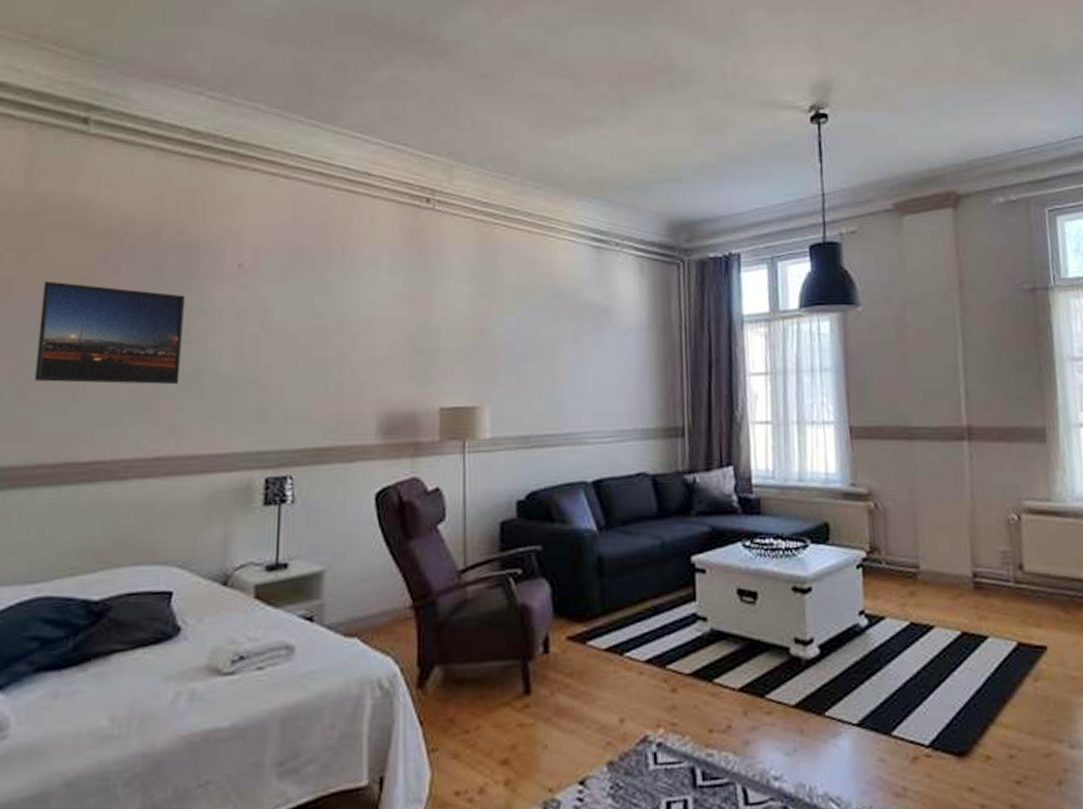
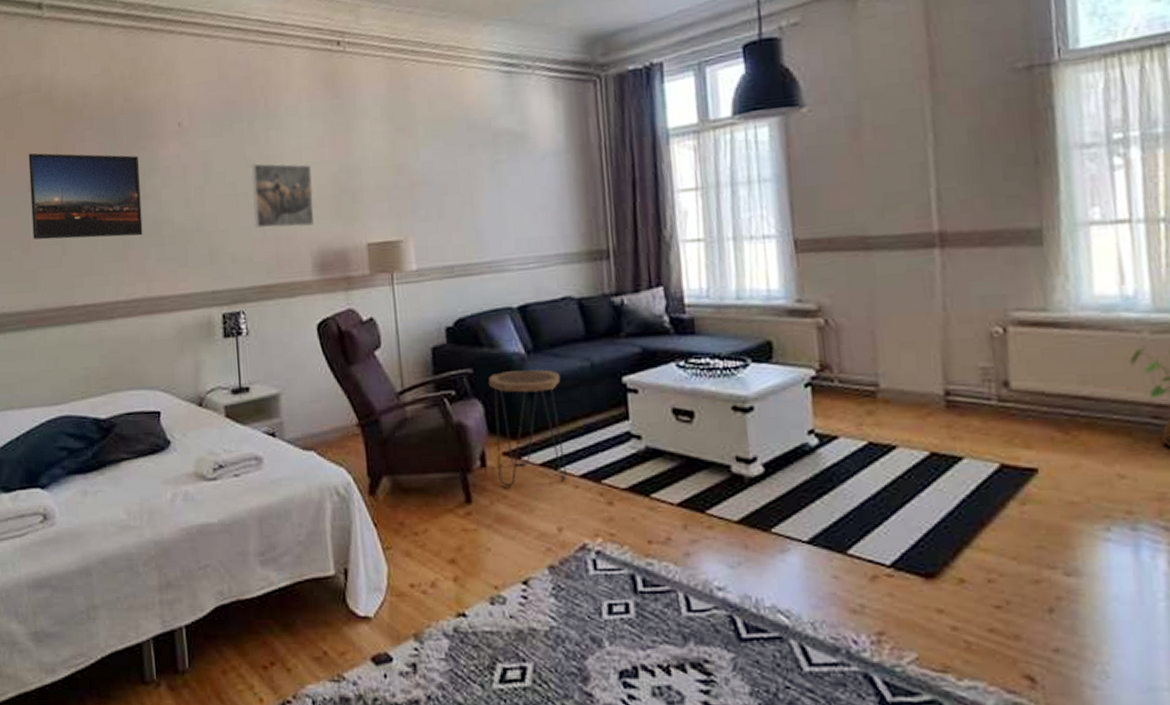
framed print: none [314,314,387,386] -> present [251,163,315,229]
side table: none [558,547,631,675] -> present [489,369,567,487]

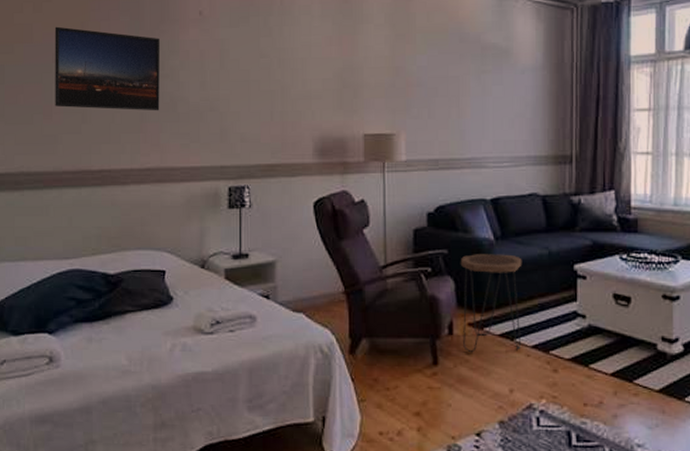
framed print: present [251,163,315,229] -> none [263,54,319,114]

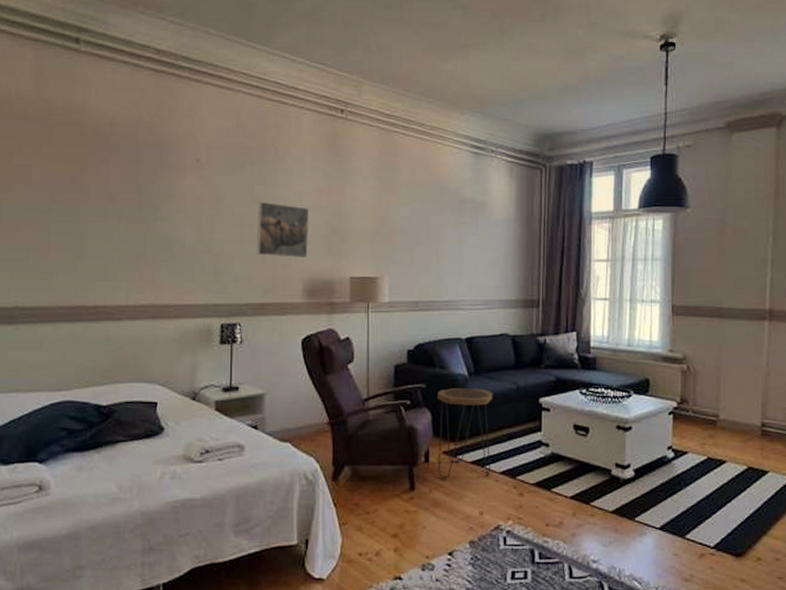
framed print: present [54,26,160,111] -> none [52,168,157,251]
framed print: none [263,54,319,114] -> present [256,201,310,258]

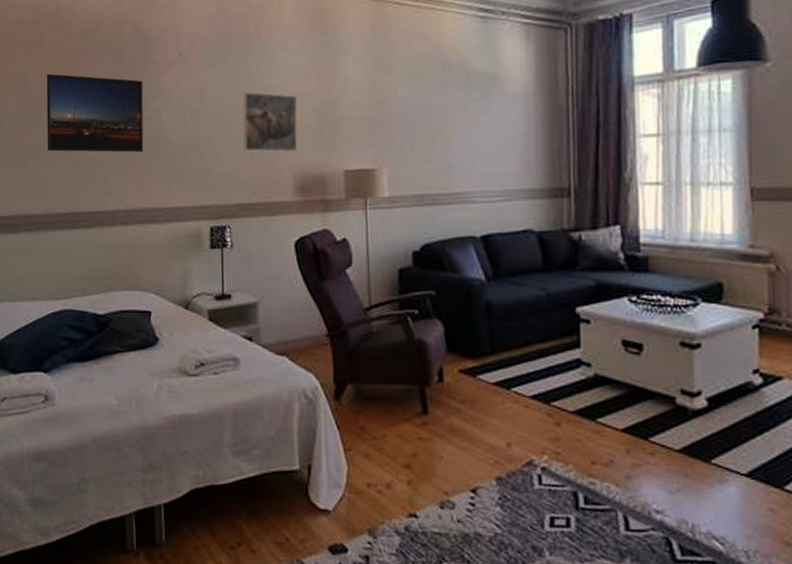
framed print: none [52,168,157,251] -> present [46,73,144,153]
side table: present [438,388,493,479] -> none [450,295,518,402]

